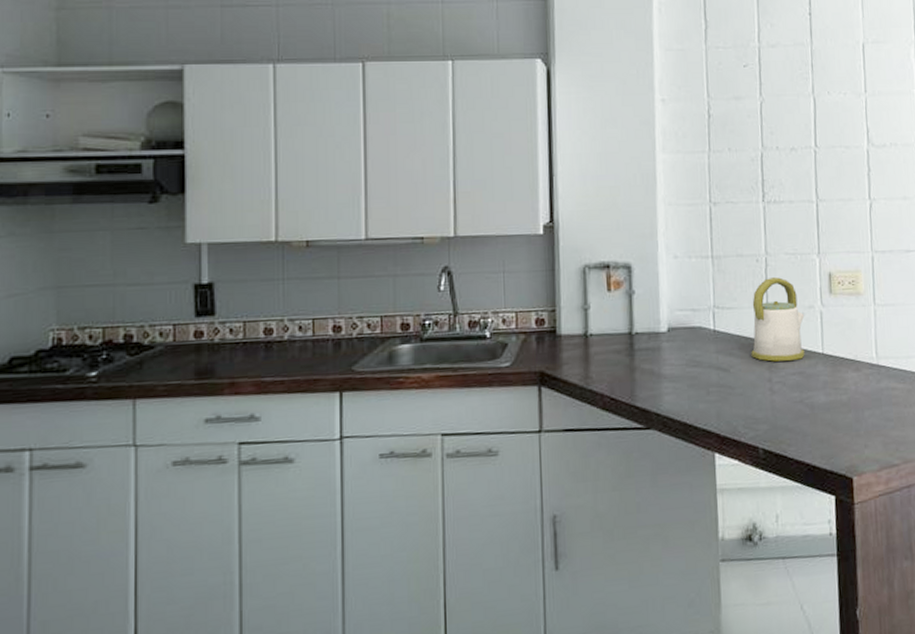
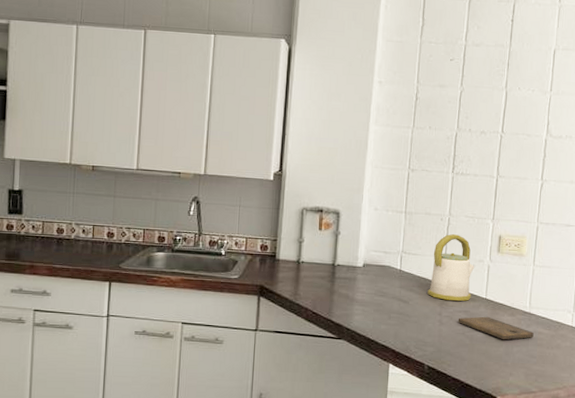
cutting board: none [792,376,887,403] -> present [458,316,534,340]

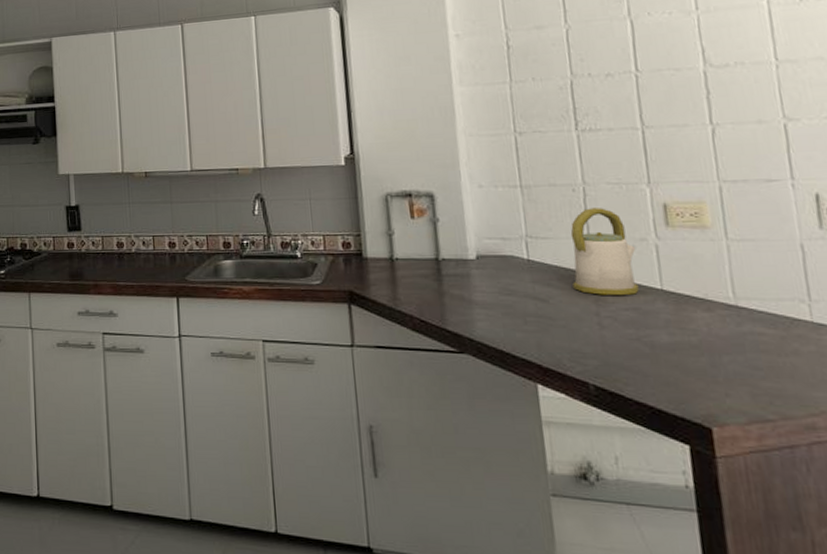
cutting board: present [458,316,534,340] -> none [625,314,751,345]

